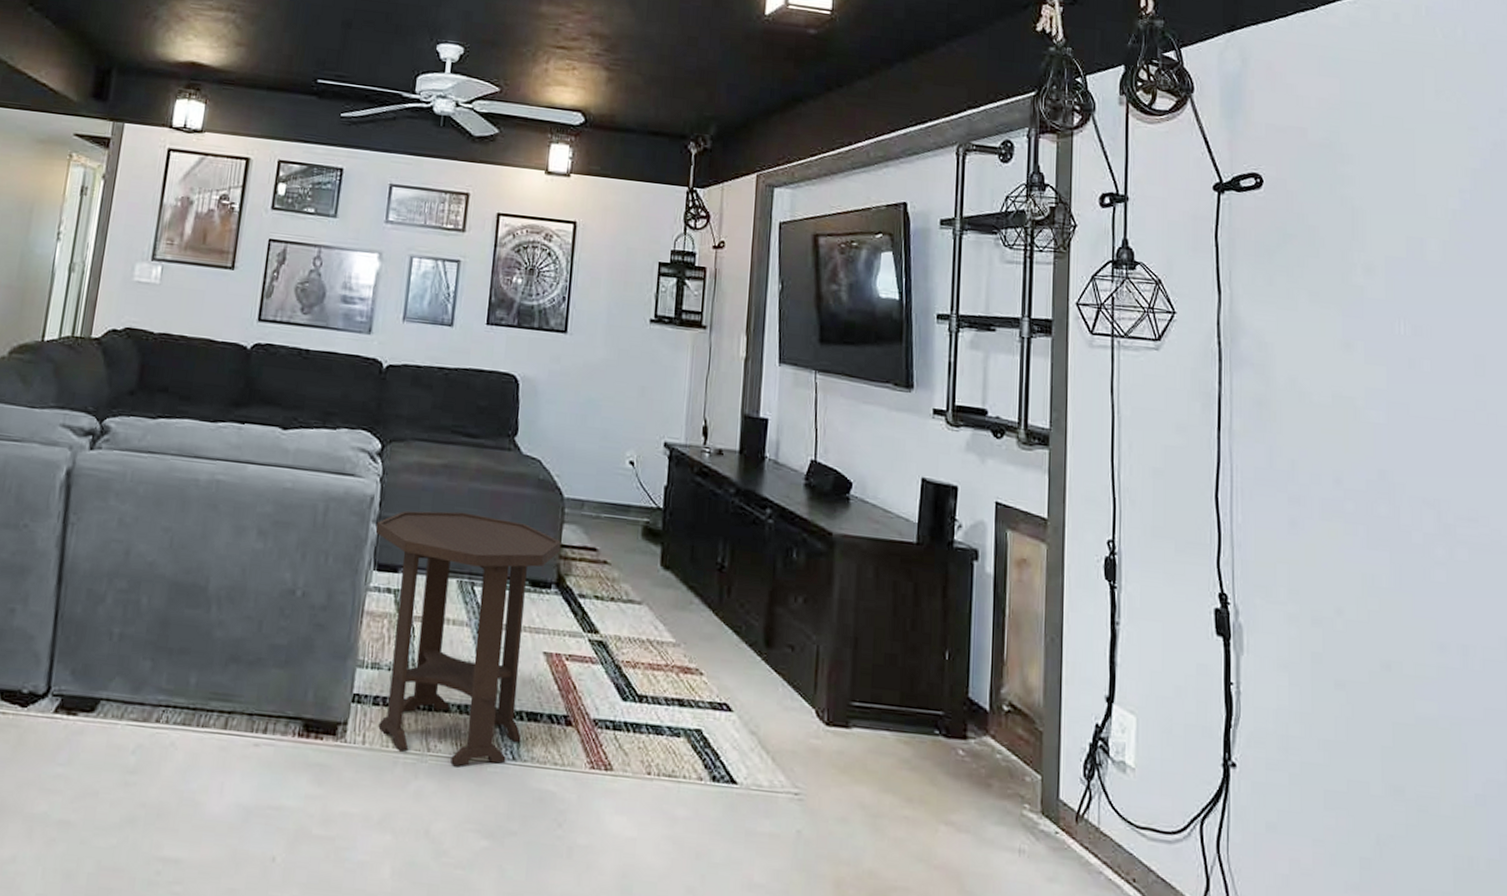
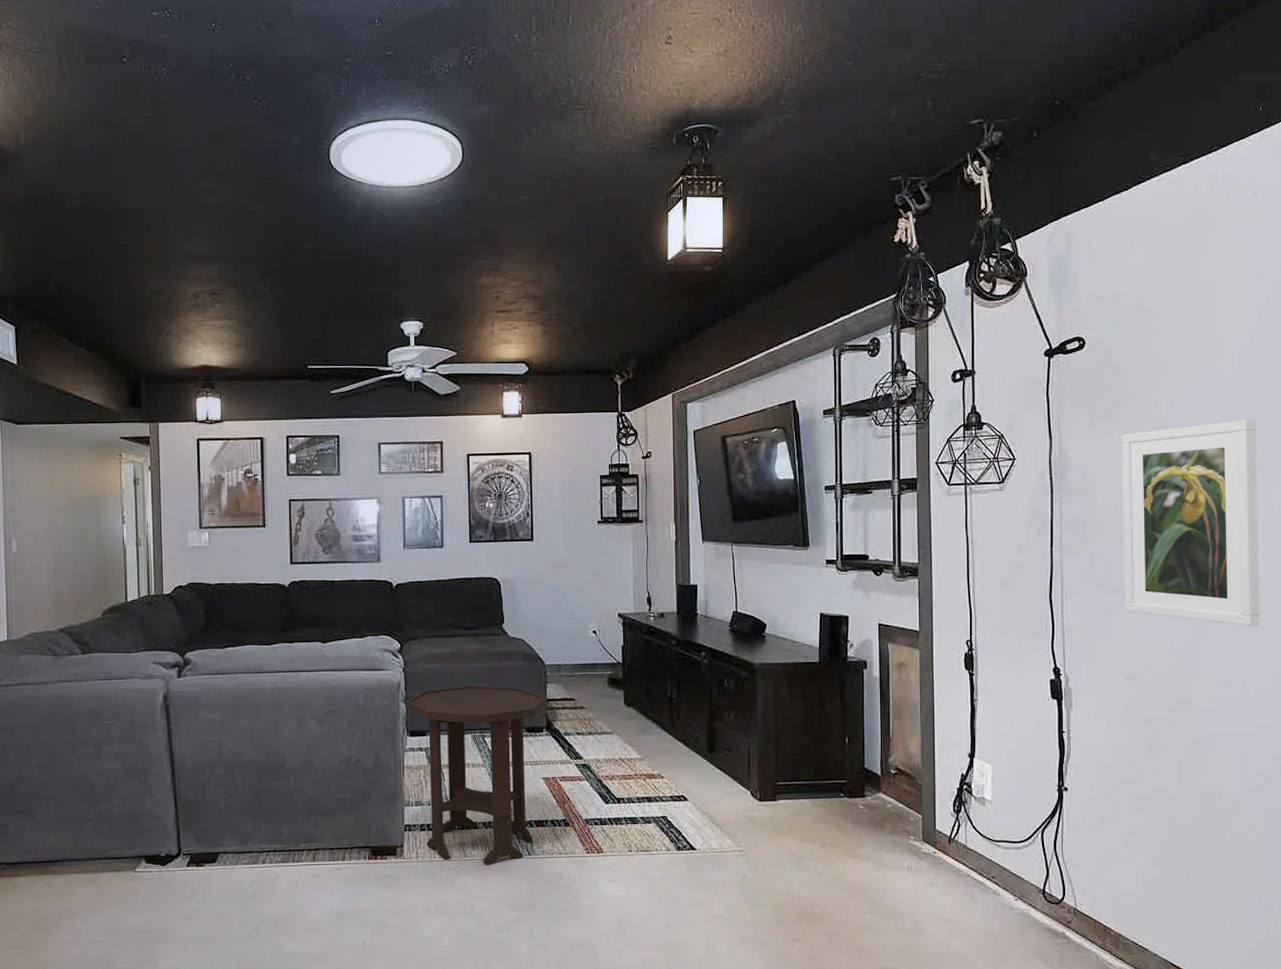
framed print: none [1308,299,1484,573] -> present [1122,419,1259,626]

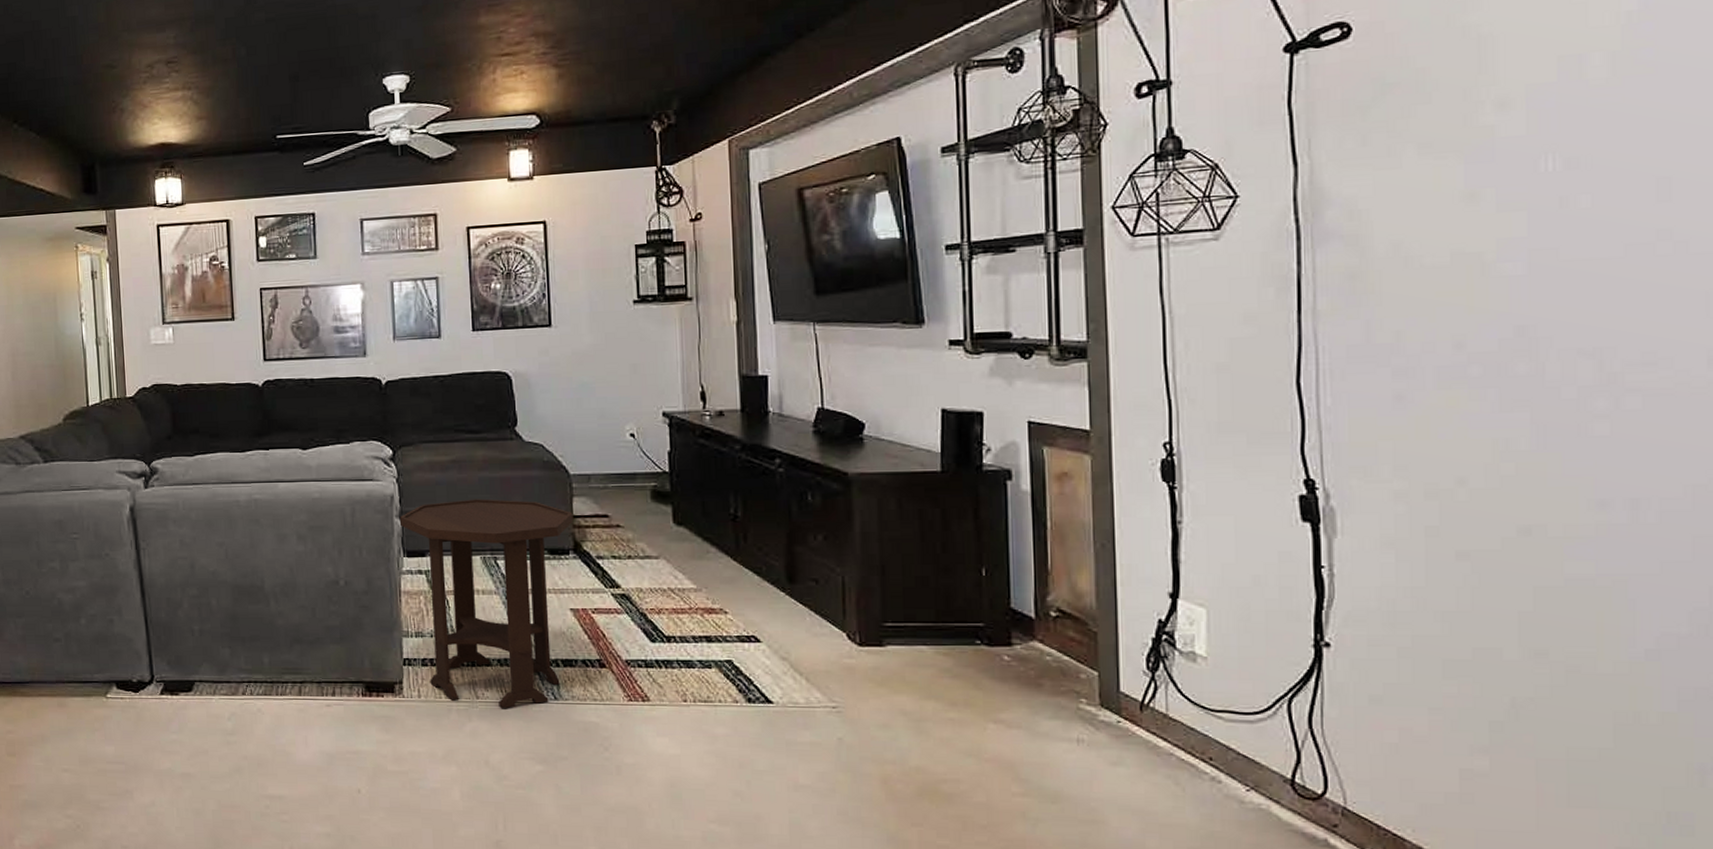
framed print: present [1122,419,1259,626] -> none [1416,119,1664,420]

